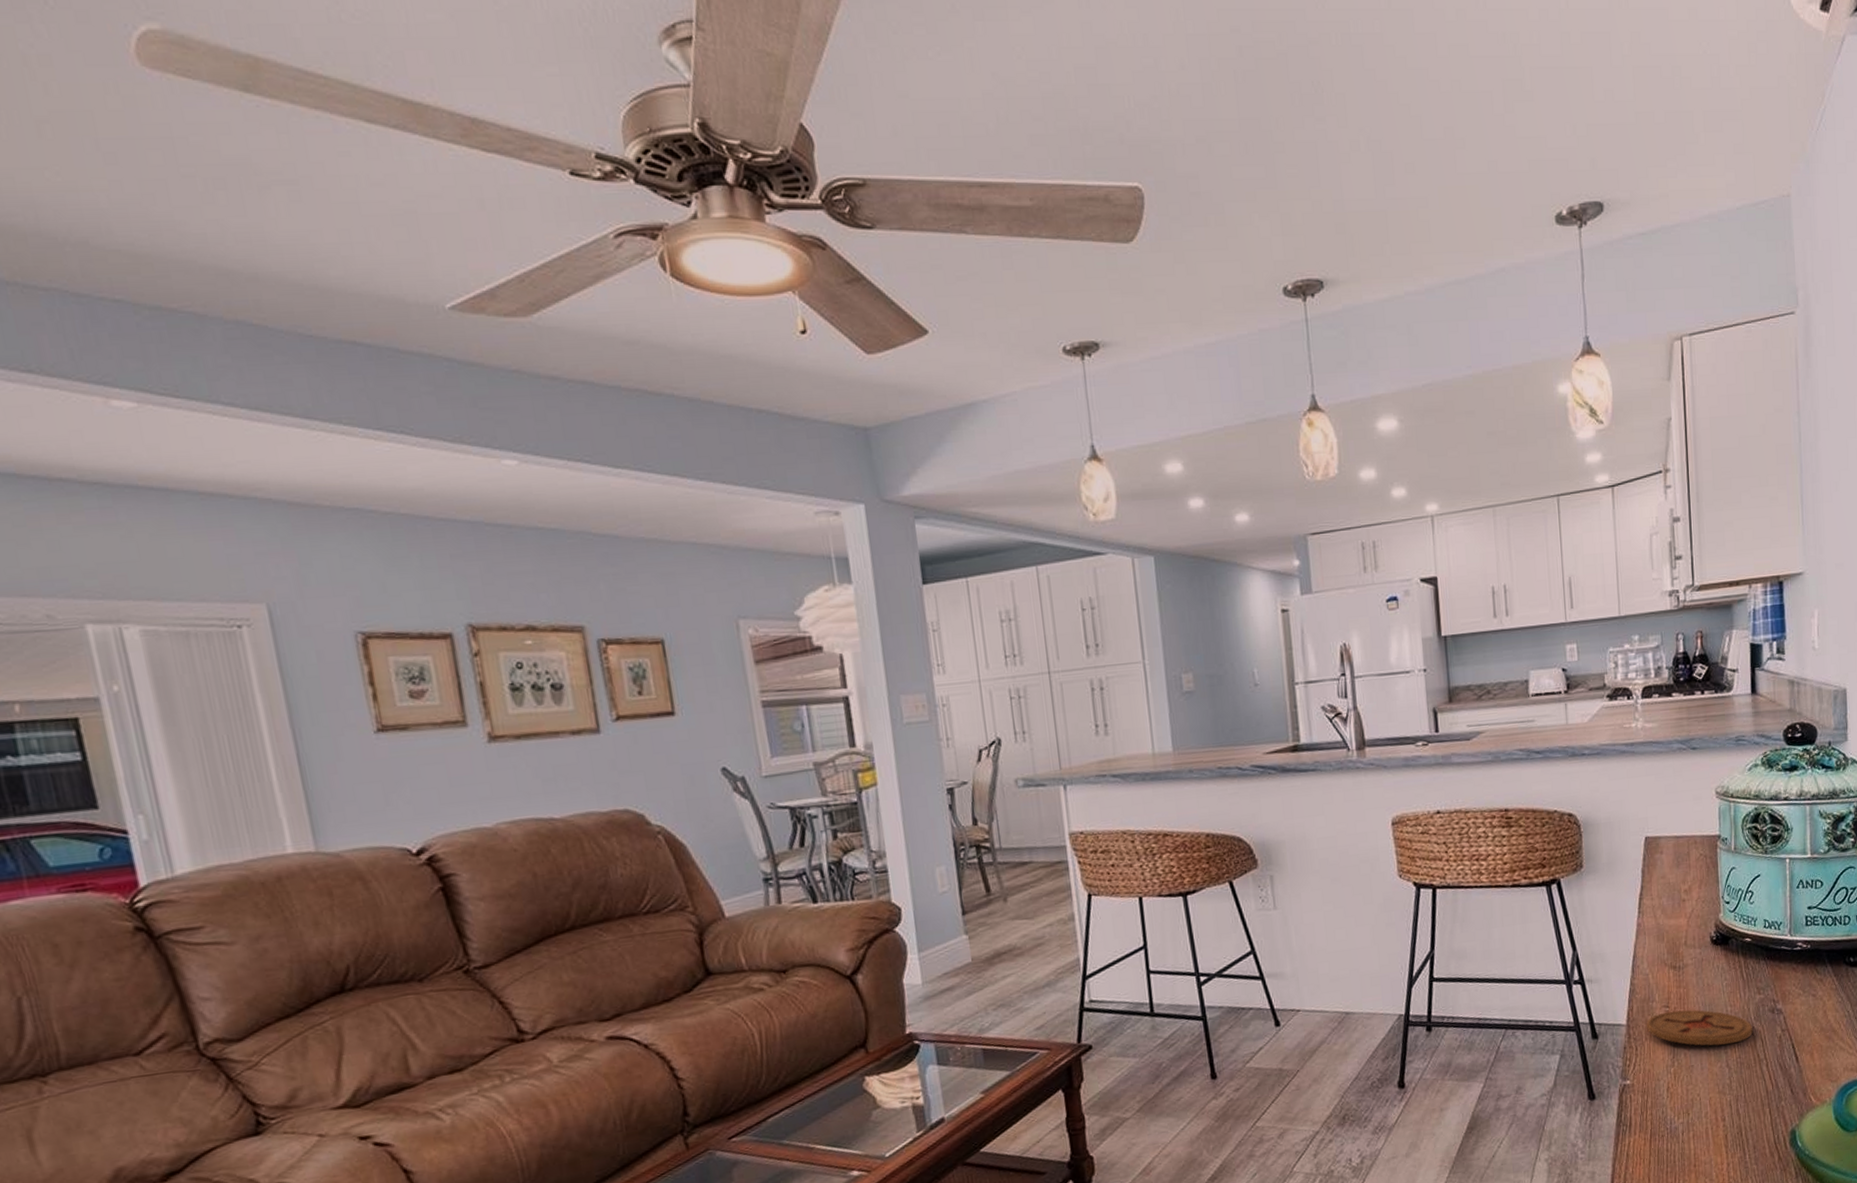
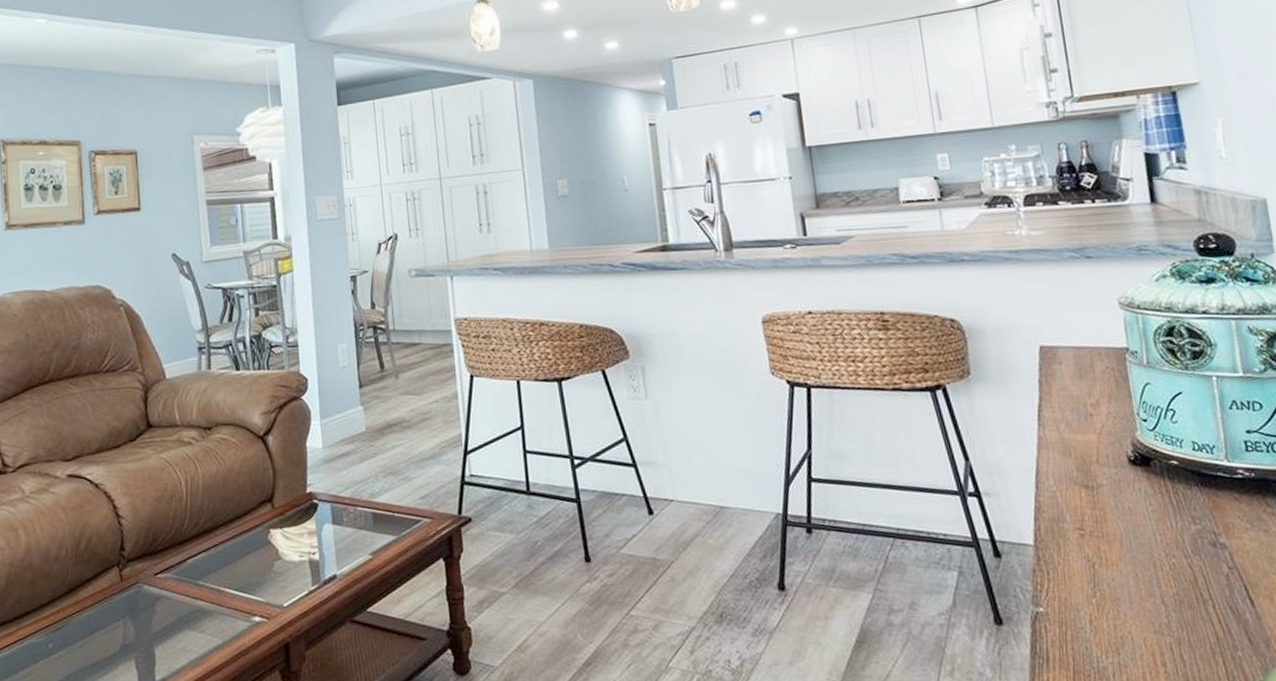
coaster: present [1647,1009,1753,1046] -> none [1058,534,1191,579]

